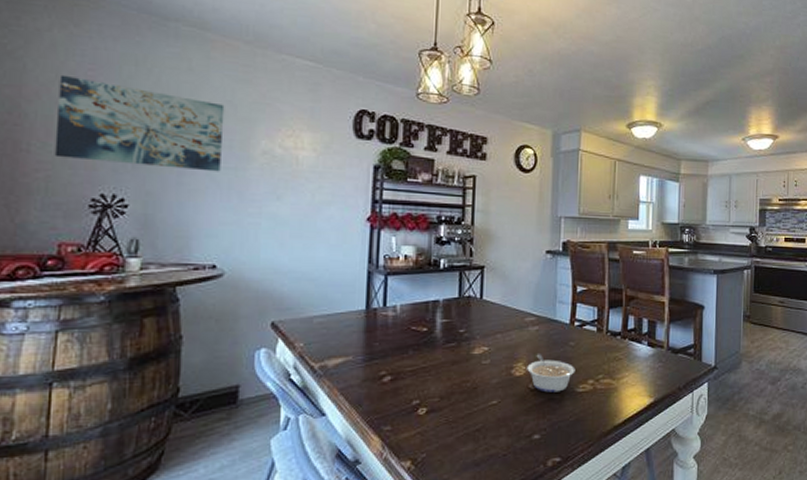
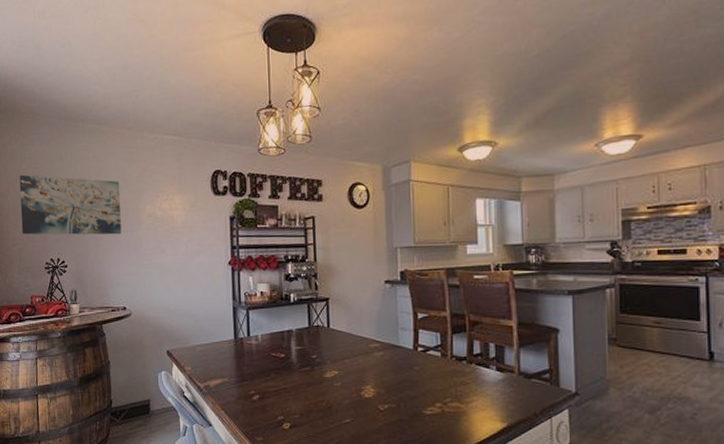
legume: present [527,354,575,393] -> none [375,378,422,414]

